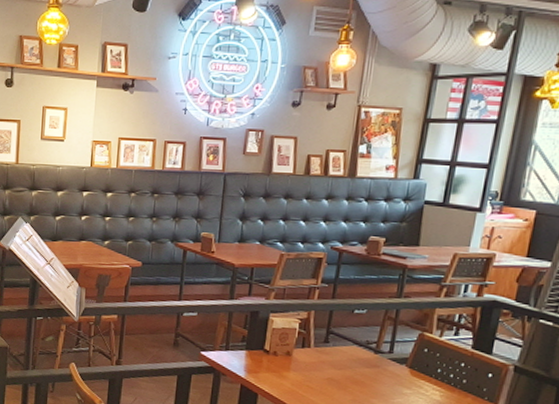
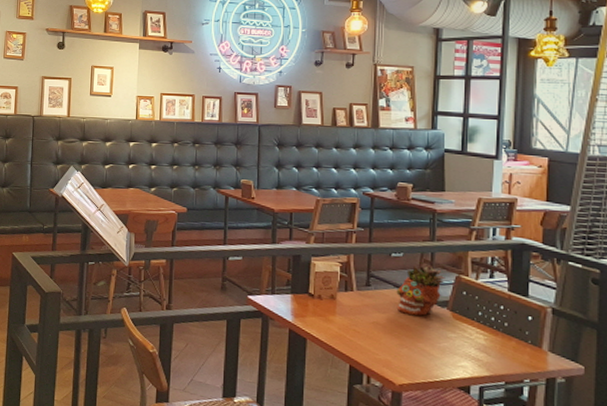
succulent planter: none [354,321,408,372] -> present [396,264,445,316]

